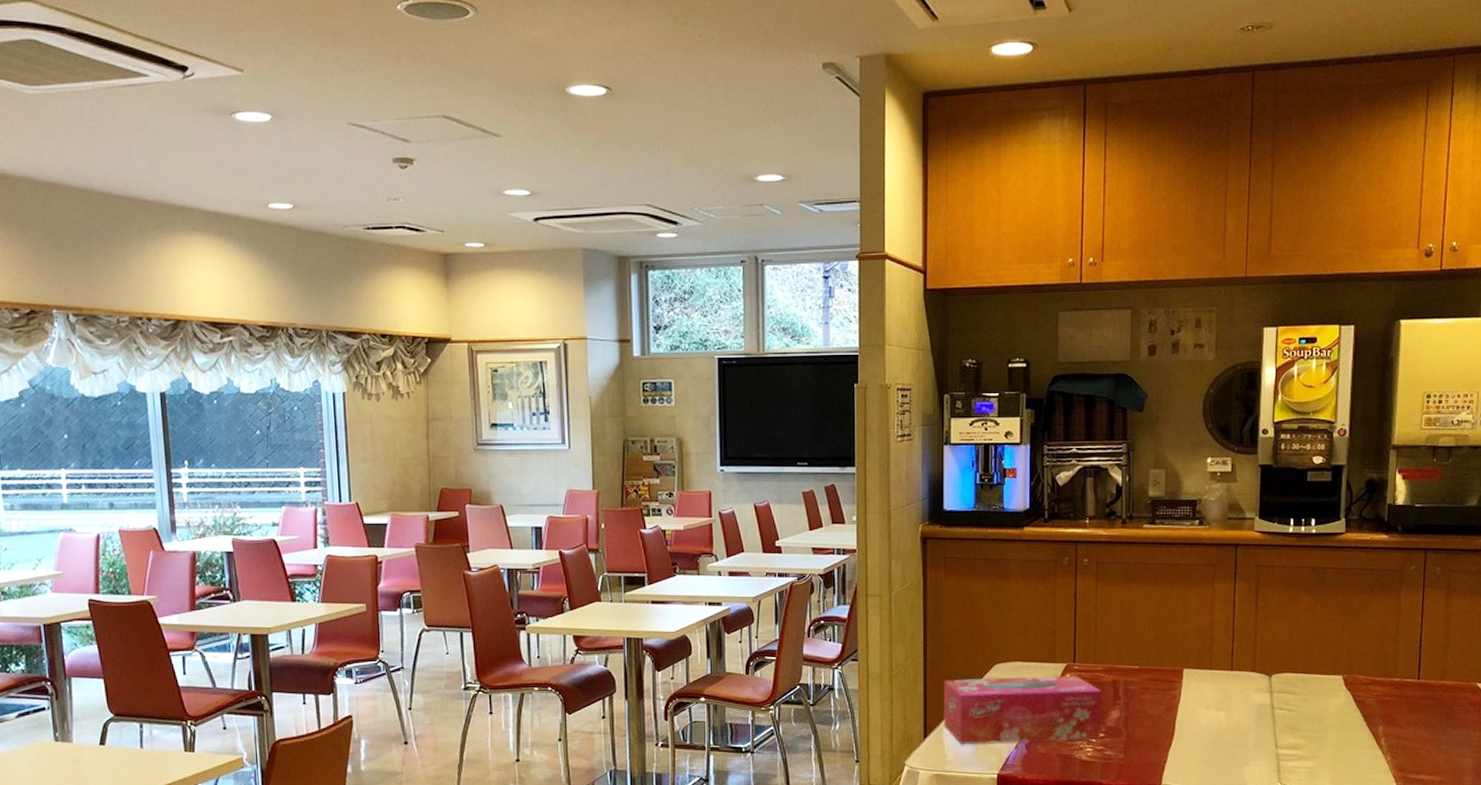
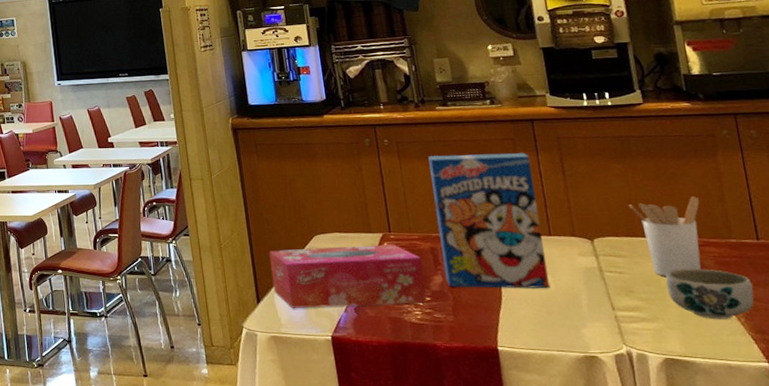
cereal box: none [1123,579,1227,726] -> present [428,153,551,289]
utensil holder: none [1310,633,1376,714] -> present [628,196,701,276]
bowl: none [1329,706,1404,758] -> present [665,268,754,320]

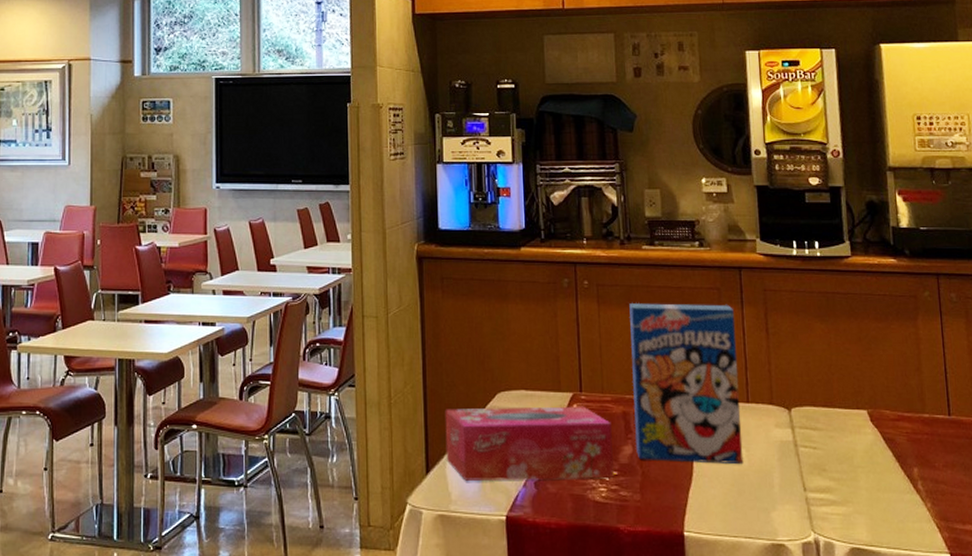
utensil holder: present [628,196,701,276] -> none [828,364,898,453]
bowl: present [665,268,754,320] -> none [859,445,942,504]

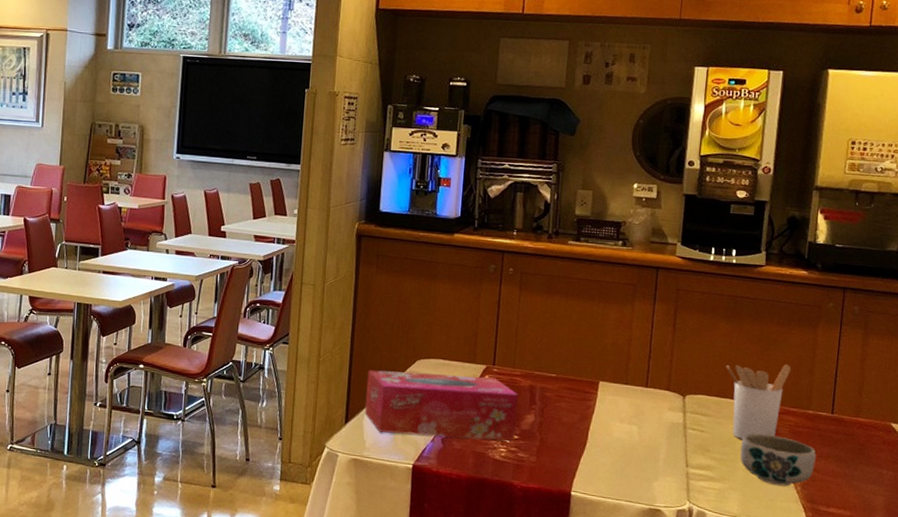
cereal box: present [629,303,744,465] -> none [538,291,647,440]
utensil holder: none [828,364,898,453] -> present [725,364,792,439]
bowl: none [859,445,942,504] -> present [740,433,816,486]

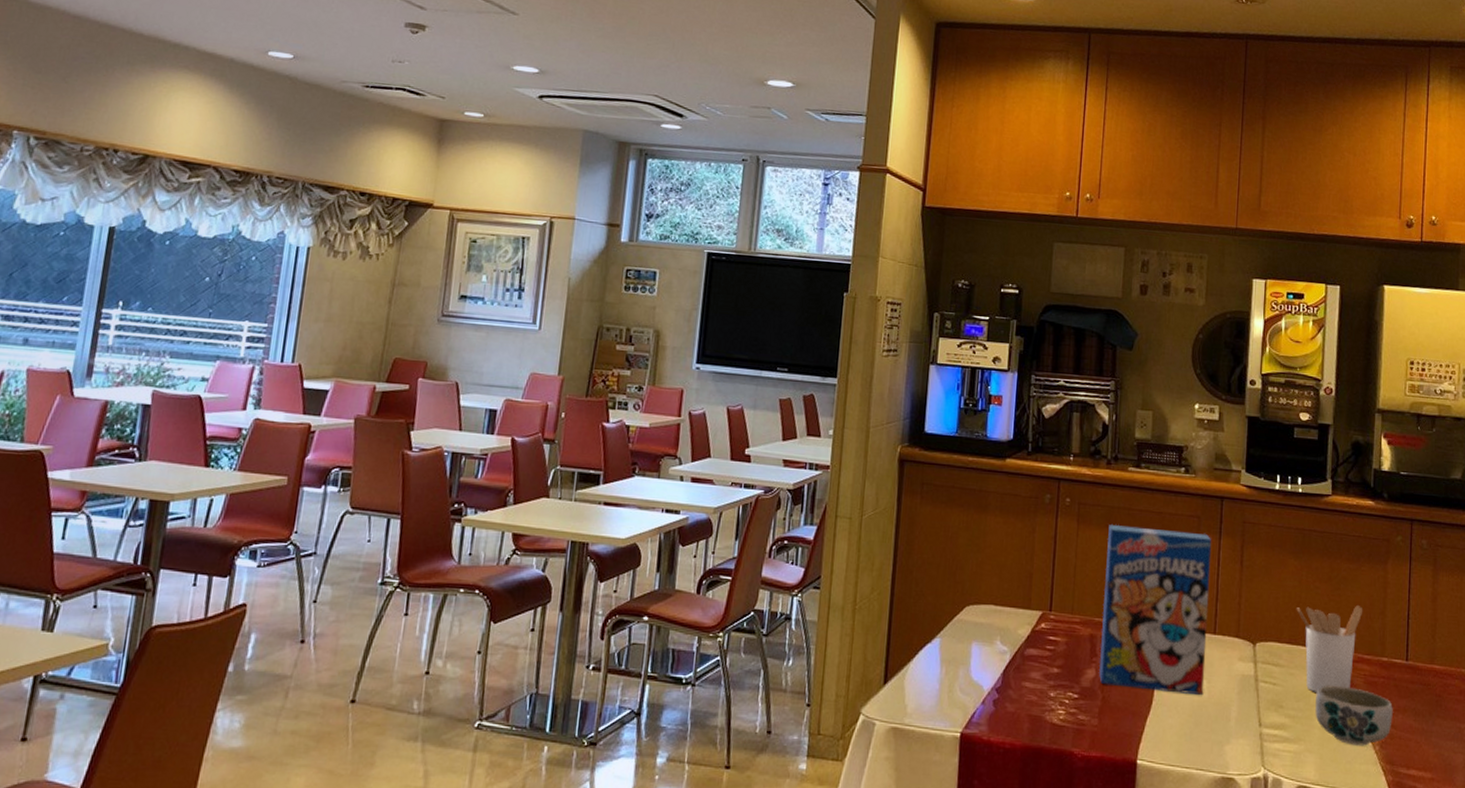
tissue box: present [364,370,518,441] -> none [906,619,1077,700]
cereal box: none [538,291,647,440] -> present [1099,525,1212,696]

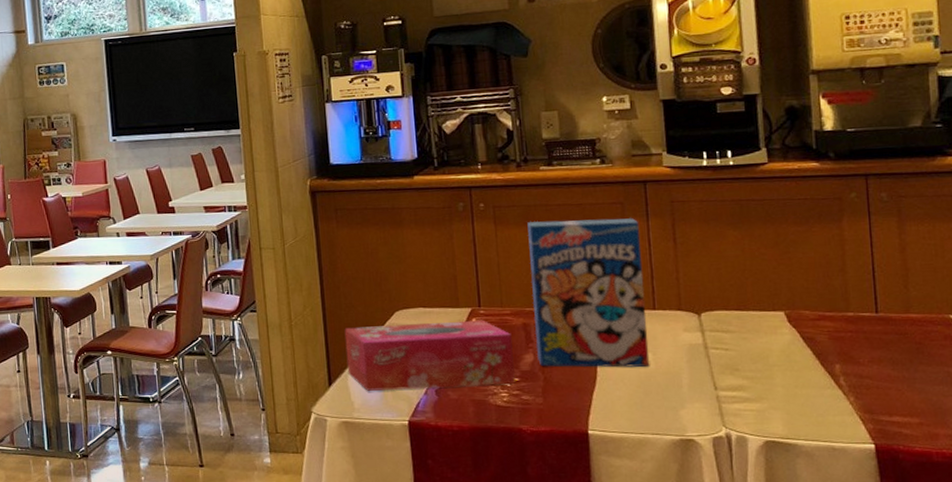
tissue box: none [906,619,1077,700] -> present [344,319,515,391]
utensil holder: present [1296,606,1363,692] -> none [741,266,819,353]
bowl: present [1315,685,1393,746] -> none [775,344,867,399]

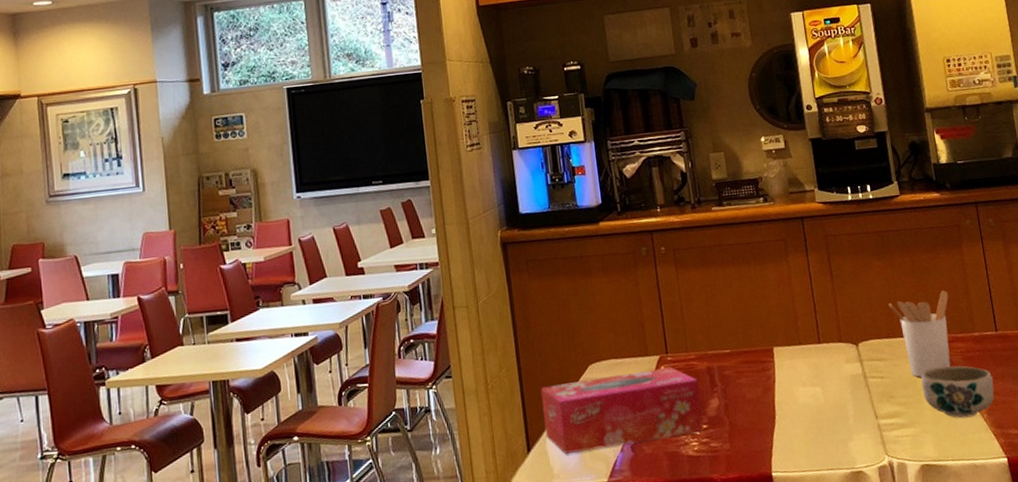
cereal box: present [527,218,650,368] -> none [704,254,820,410]
utensil holder: none [741,266,819,353] -> present [888,290,951,378]
bowl: none [775,344,867,399] -> present [921,365,994,418]

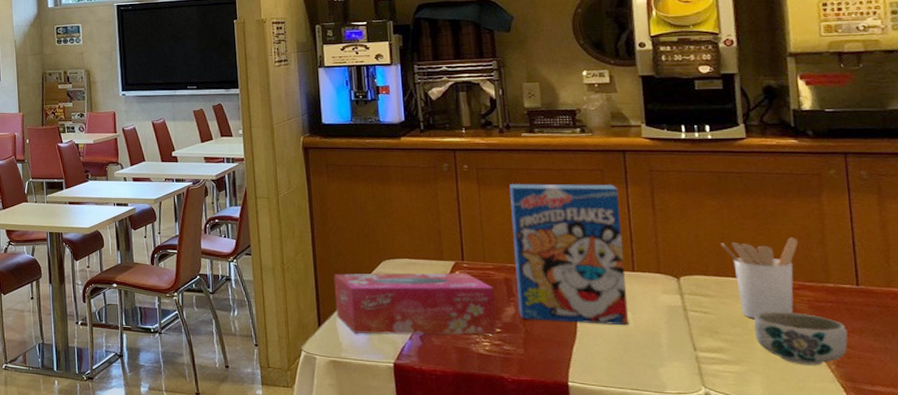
cereal box: none [704,254,820,410] -> present [509,184,630,326]

